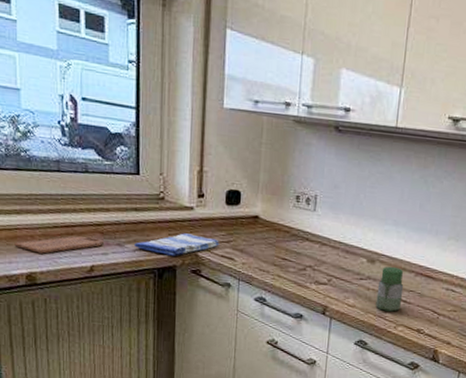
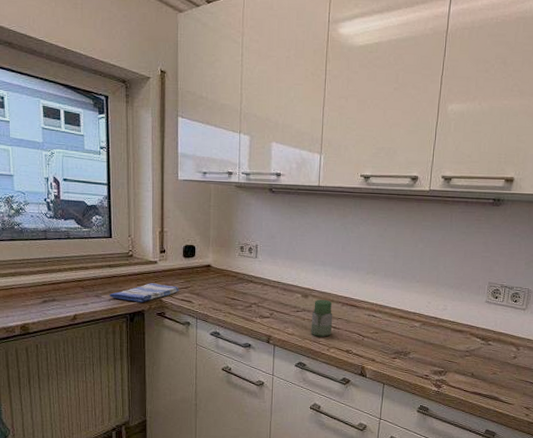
cutting board: present [14,236,103,254] -> none [10,290,84,308]

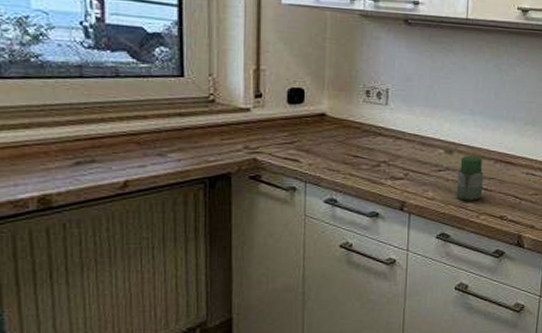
dish towel: present [109,283,180,302] -> none [179,137,283,162]

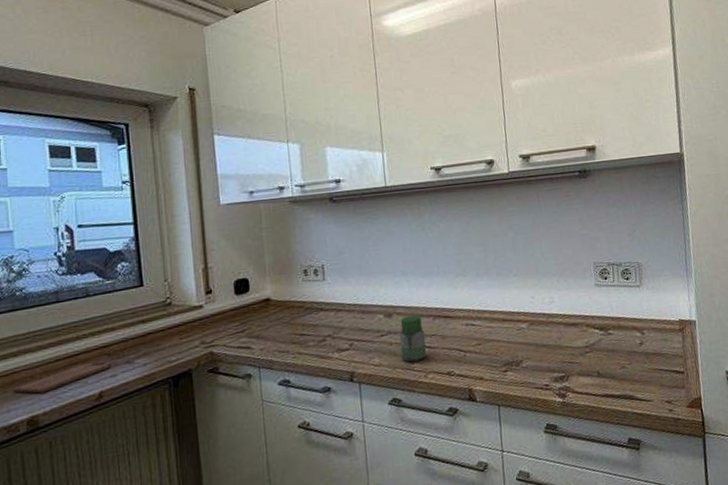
cutting board: none [22,148,140,172] -> present [12,360,111,394]

